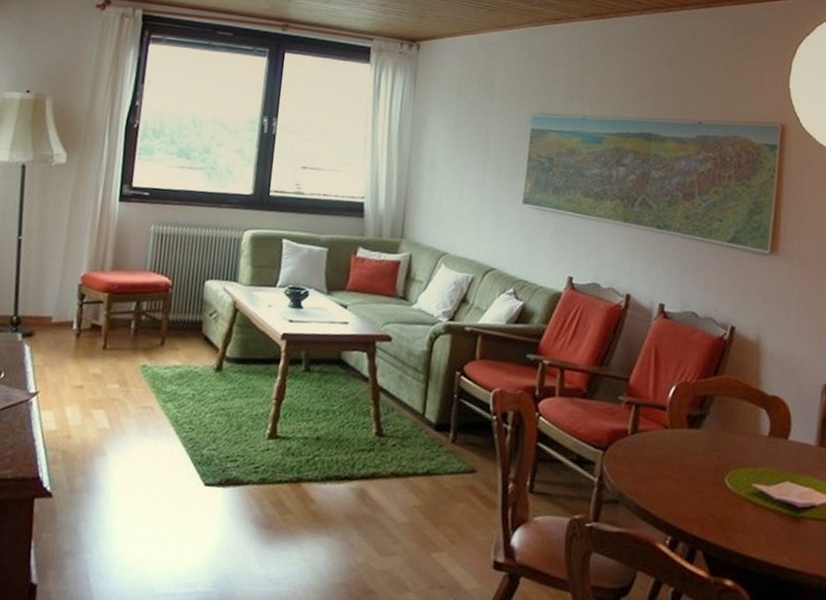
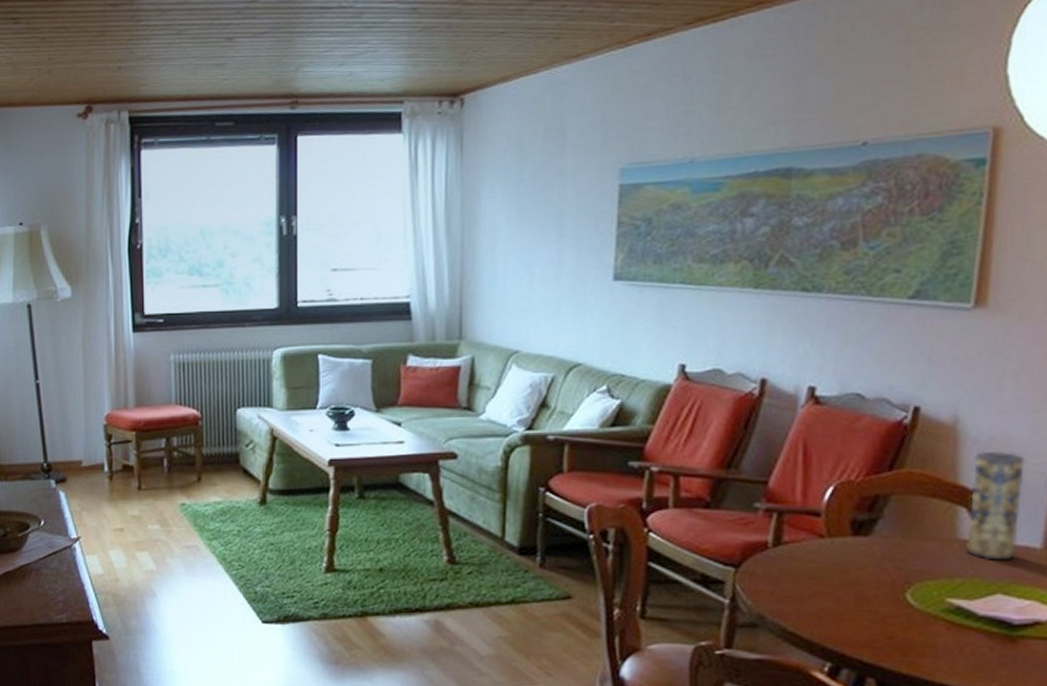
vase: none [766,366,804,454] -> present [967,452,1025,561]

